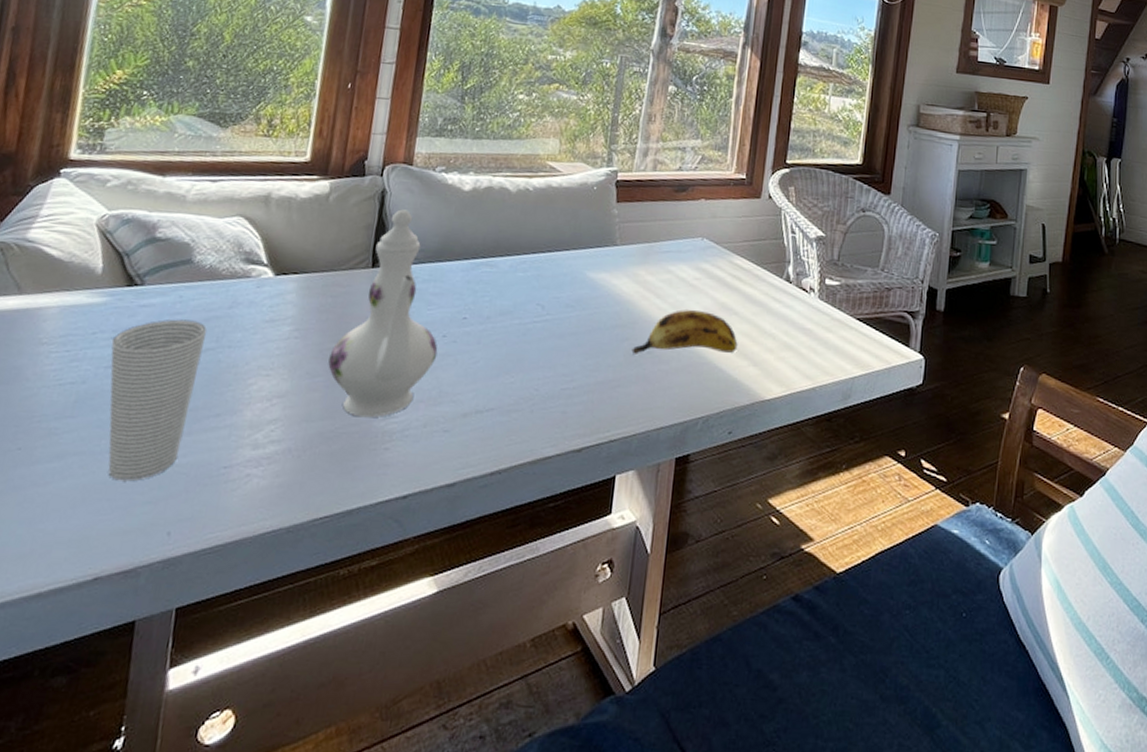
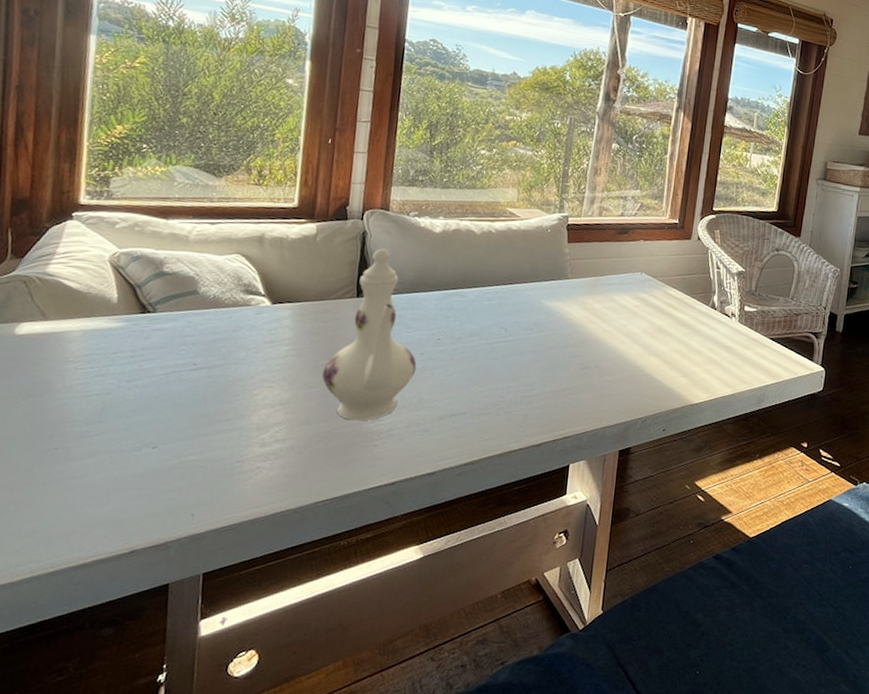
cup: present [108,319,207,482] -> none [130,341,215,474]
banana: present [631,310,738,354] -> none [582,332,671,368]

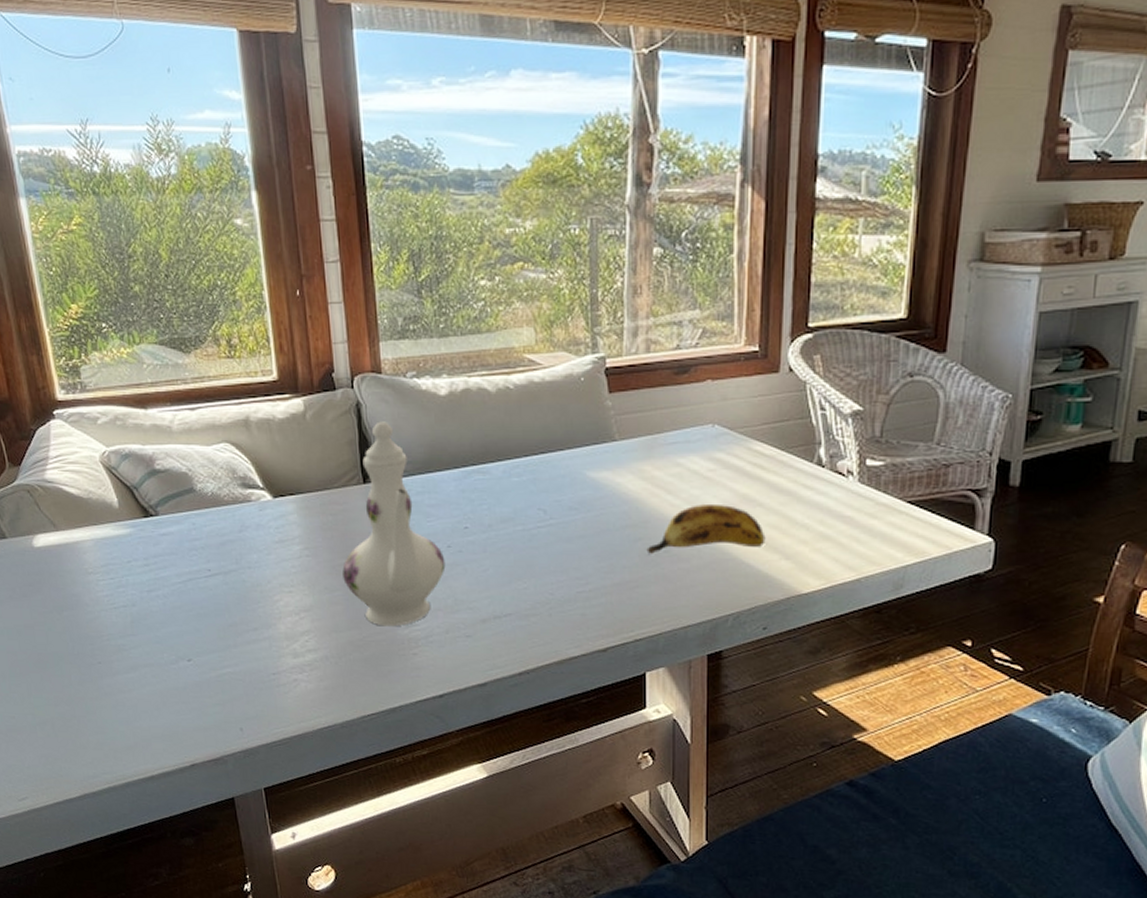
banana: none [582,332,671,368] -> present [646,505,766,554]

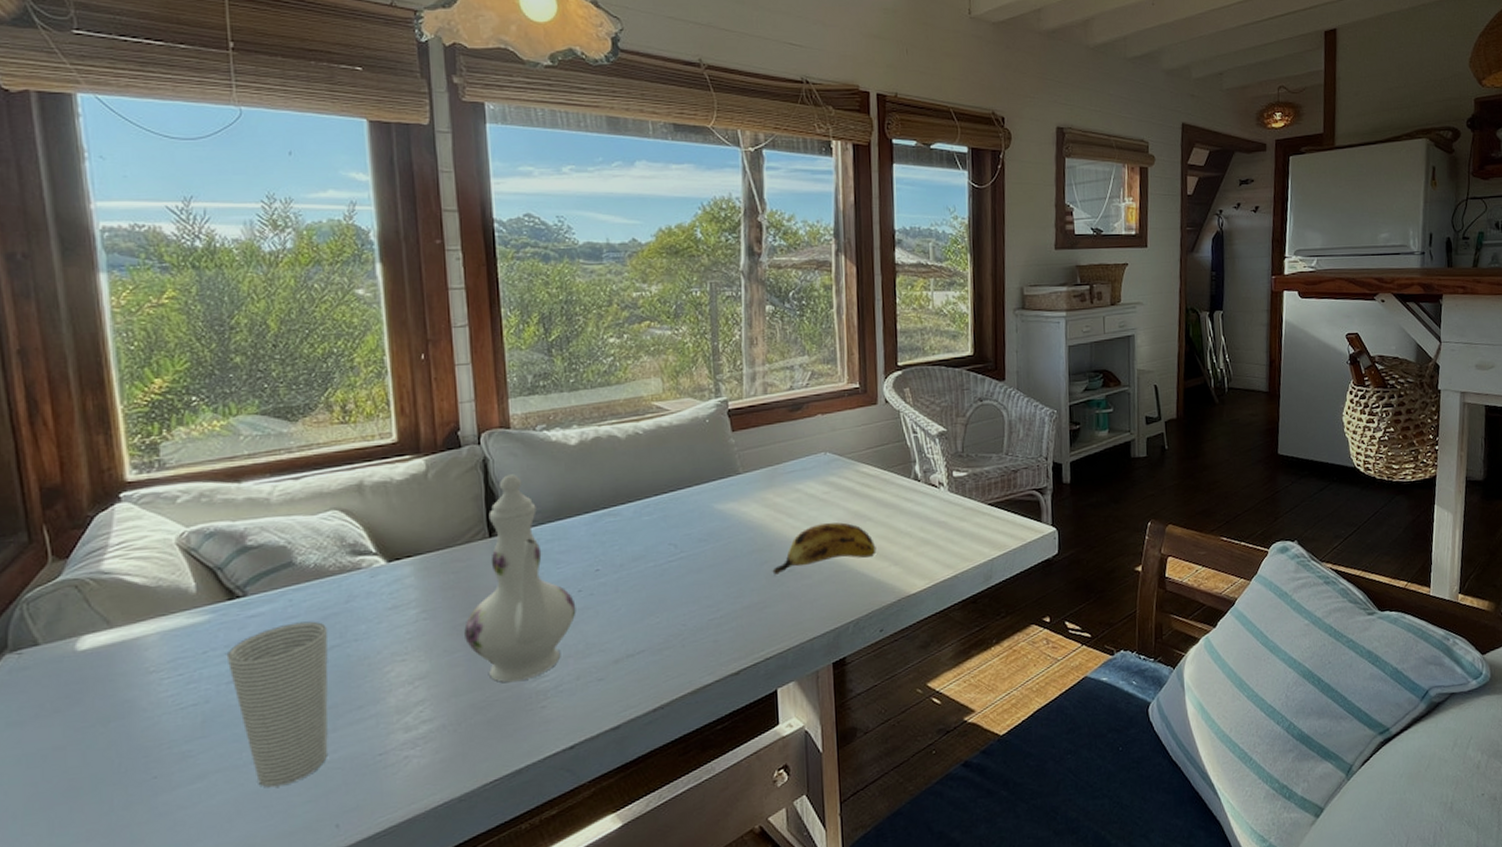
cup: none [145,545,231,687] -> present [226,621,329,788]

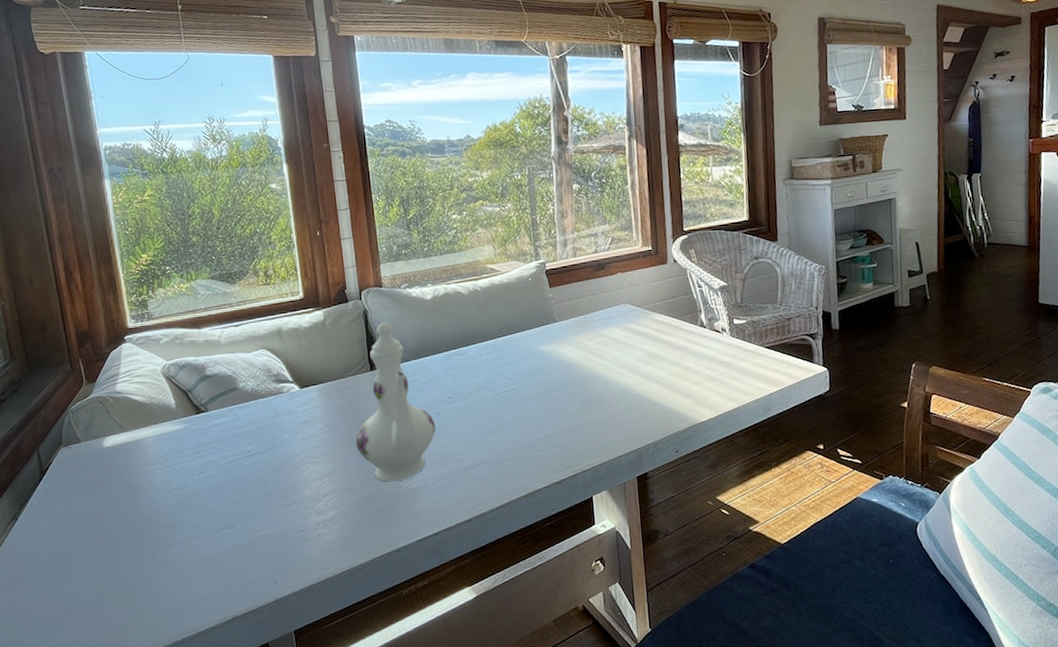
cup: present [226,621,329,788] -> none [197,431,267,551]
banana: present [772,522,876,575] -> none [585,361,670,404]

